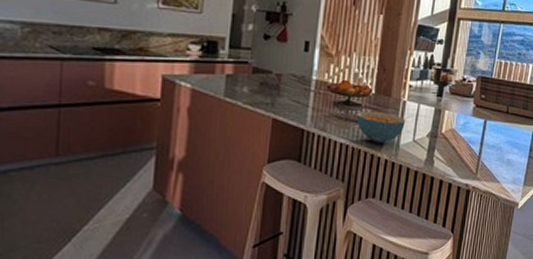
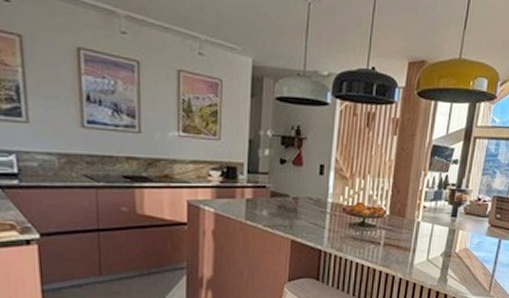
cereal bowl: present [356,111,406,143] -> none [371,232,420,262]

